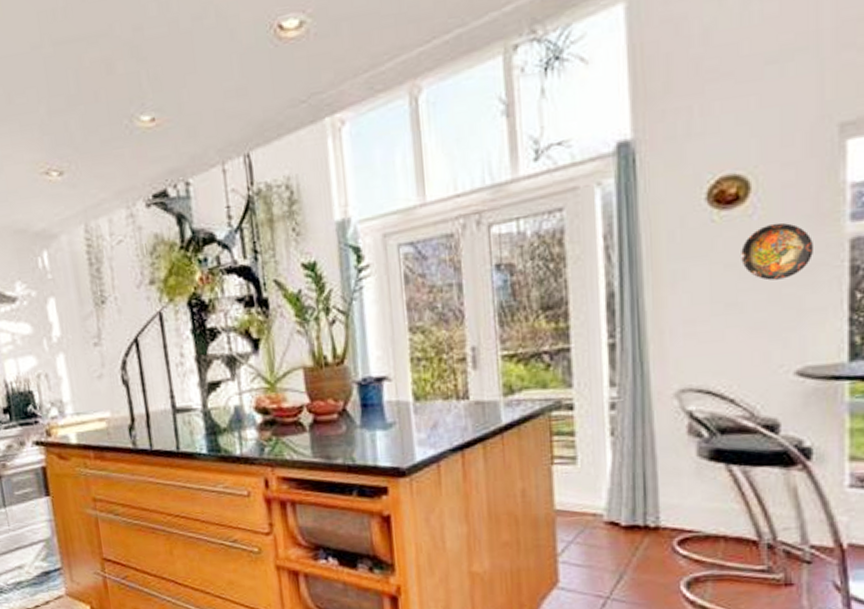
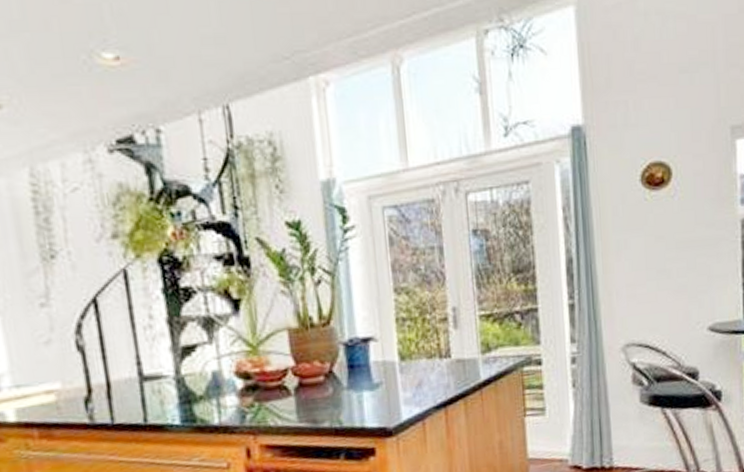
decorative plate: present [741,222,815,281] -> none [667,203,718,251]

